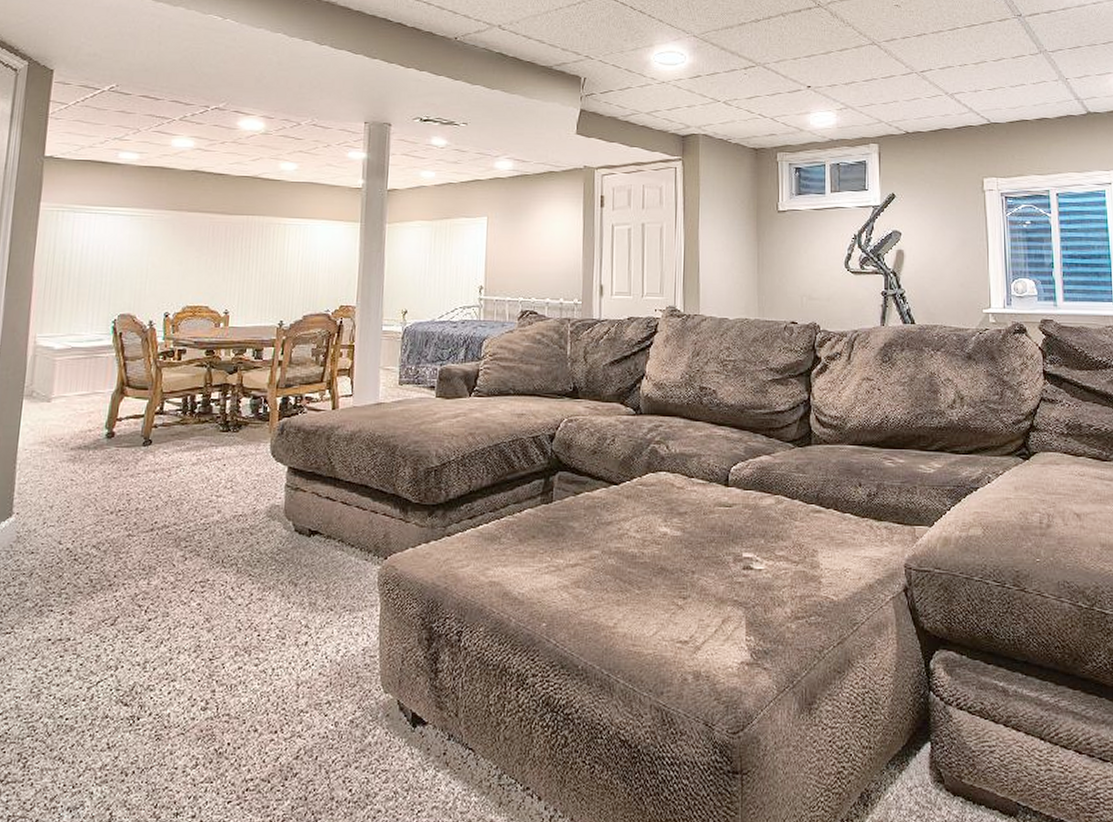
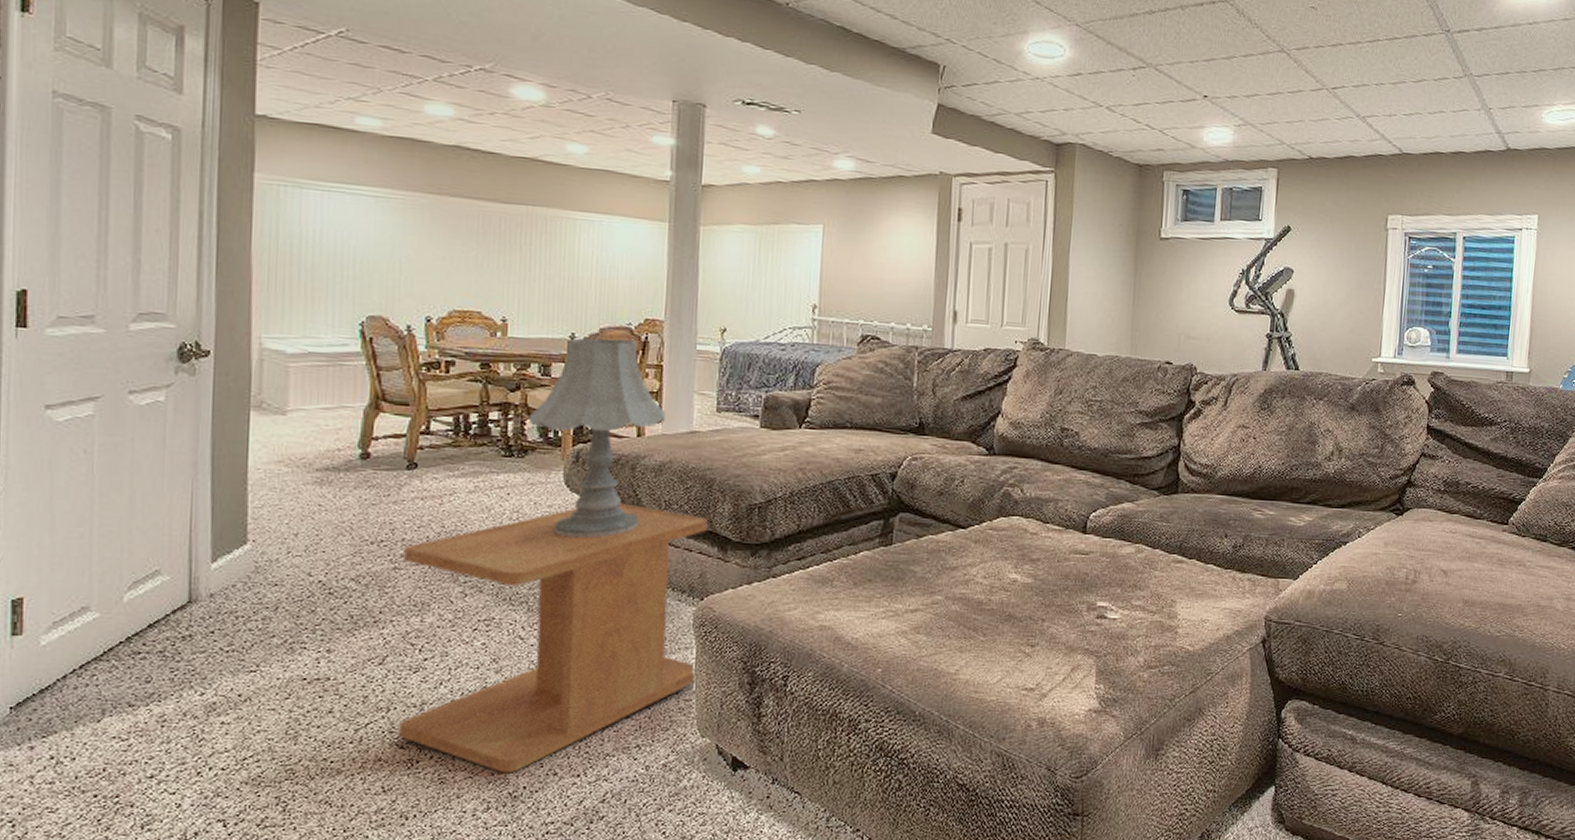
side table: none [124,470,391,730] -> present [399,503,708,774]
table lamp: none [243,324,356,504] -> present [528,338,665,538]

